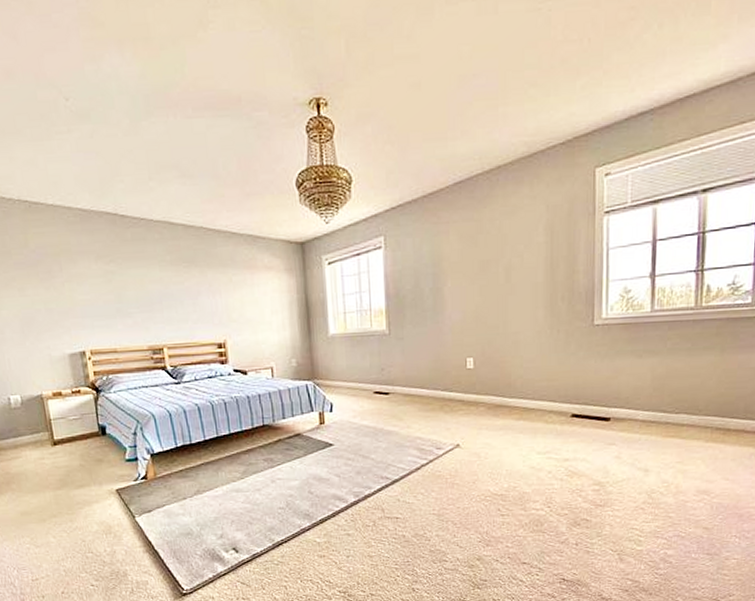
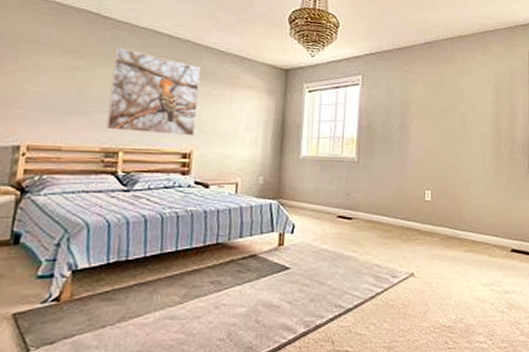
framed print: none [138,245,225,328] -> present [106,47,201,136]

